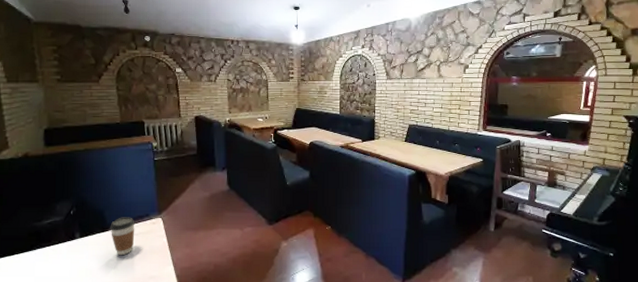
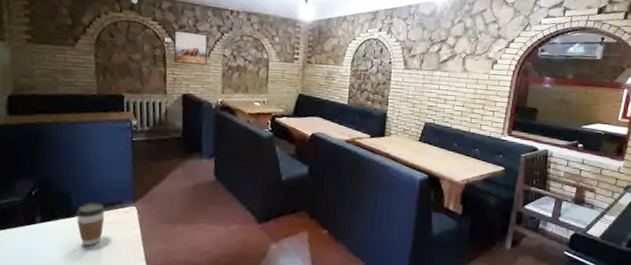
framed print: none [183,62,214,89] -> present [173,30,209,65]

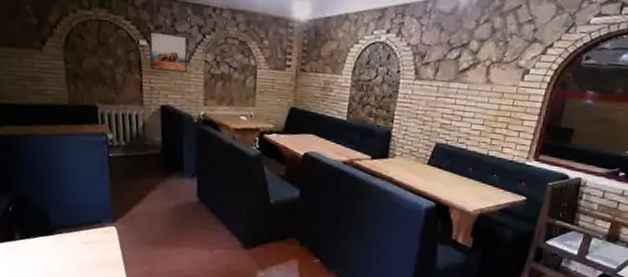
coffee cup: present [76,202,106,246] -> none [55,220,85,265]

